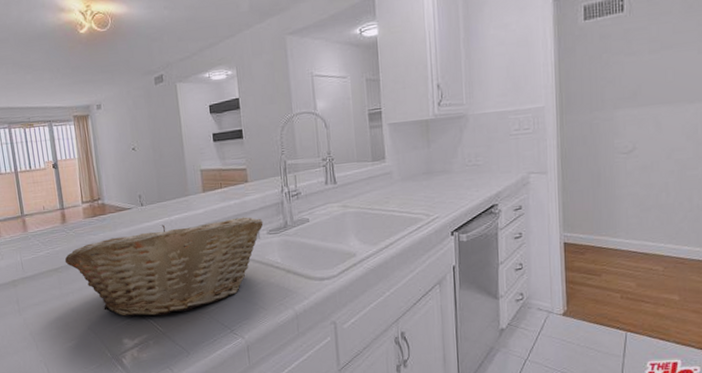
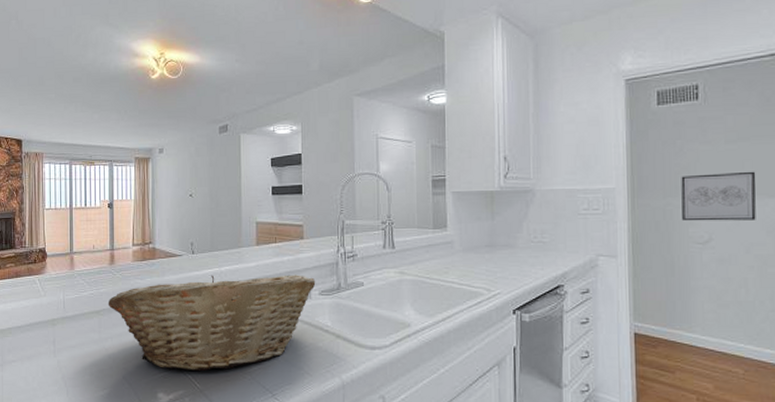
wall art: none [607,79,678,133] -> present [681,171,756,221]

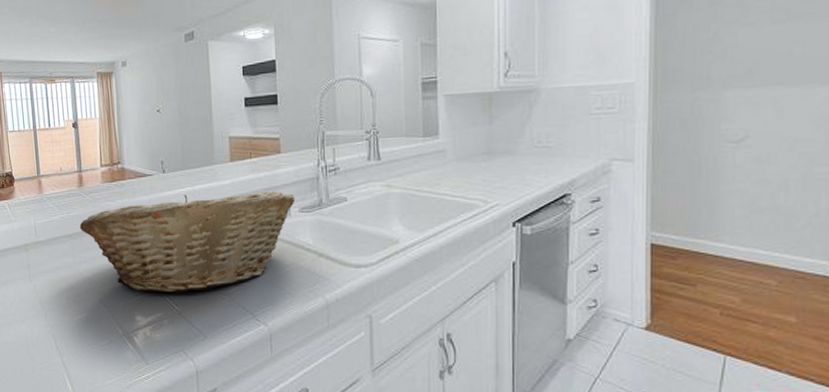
wall art: present [681,171,756,221] -> none [714,55,807,117]

